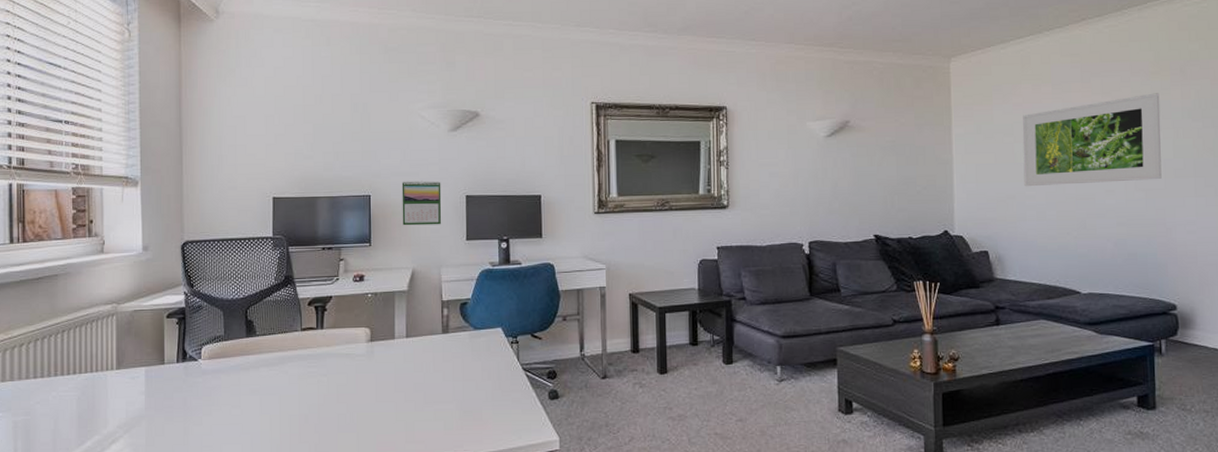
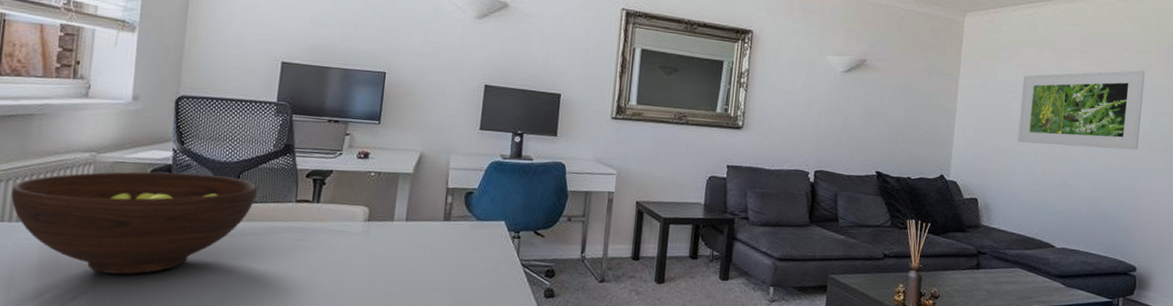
fruit bowl: none [48,313,265,416] -> present [11,171,258,275]
calendar: present [401,181,442,226] -> none [416,62,461,111]

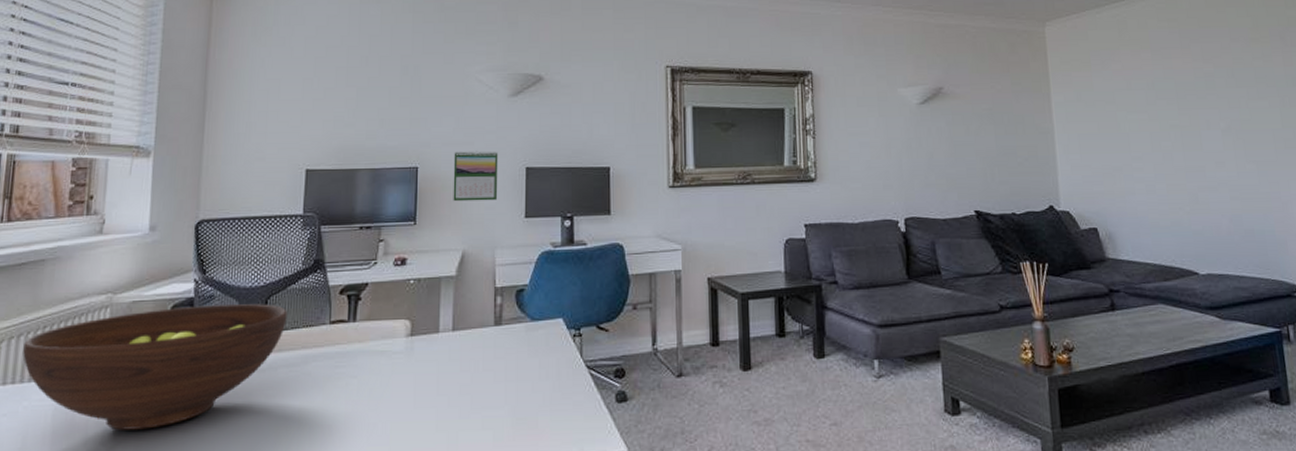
calendar: none [416,62,461,111] -> present [453,151,498,202]
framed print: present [1017,70,1145,151] -> none [1123,60,1272,158]

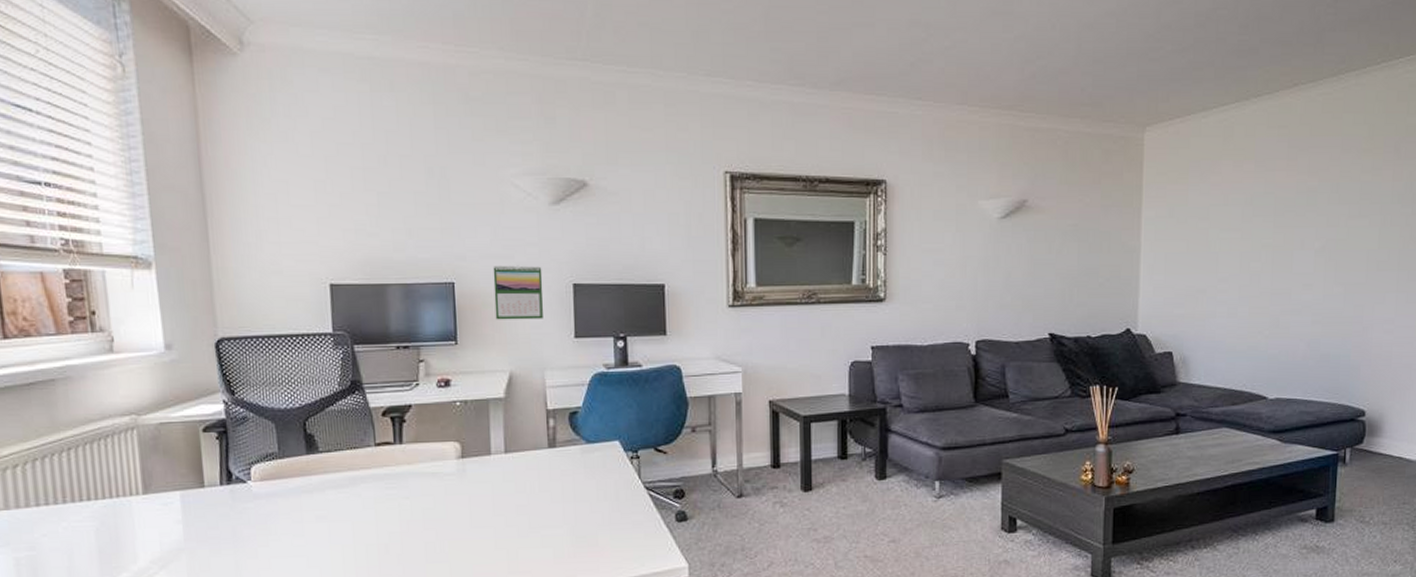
fruit bowl: present [23,304,287,430] -> none [50,426,329,550]

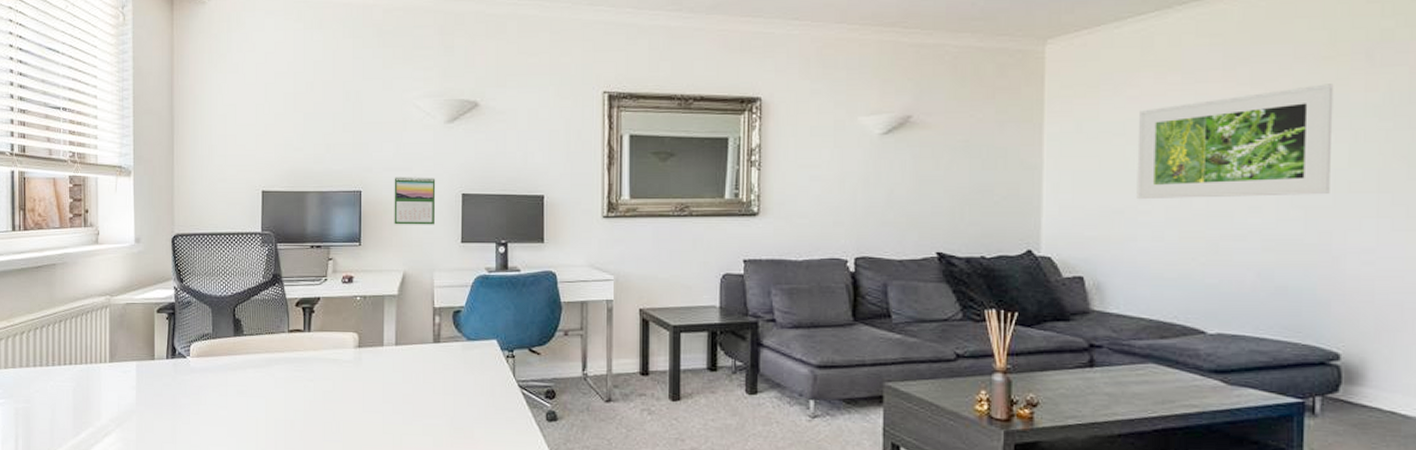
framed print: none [1216,174,1370,280] -> present [1136,84,1334,200]

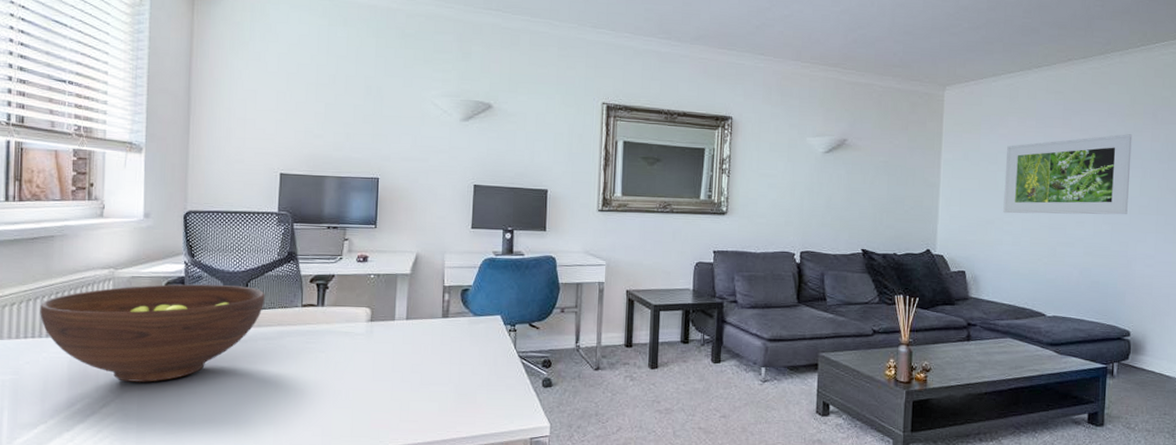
fruit bowl: none [46,310,252,412] -> present [40,284,265,382]
calendar: present [394,176,436,225] -> none [409,166,450,212]

